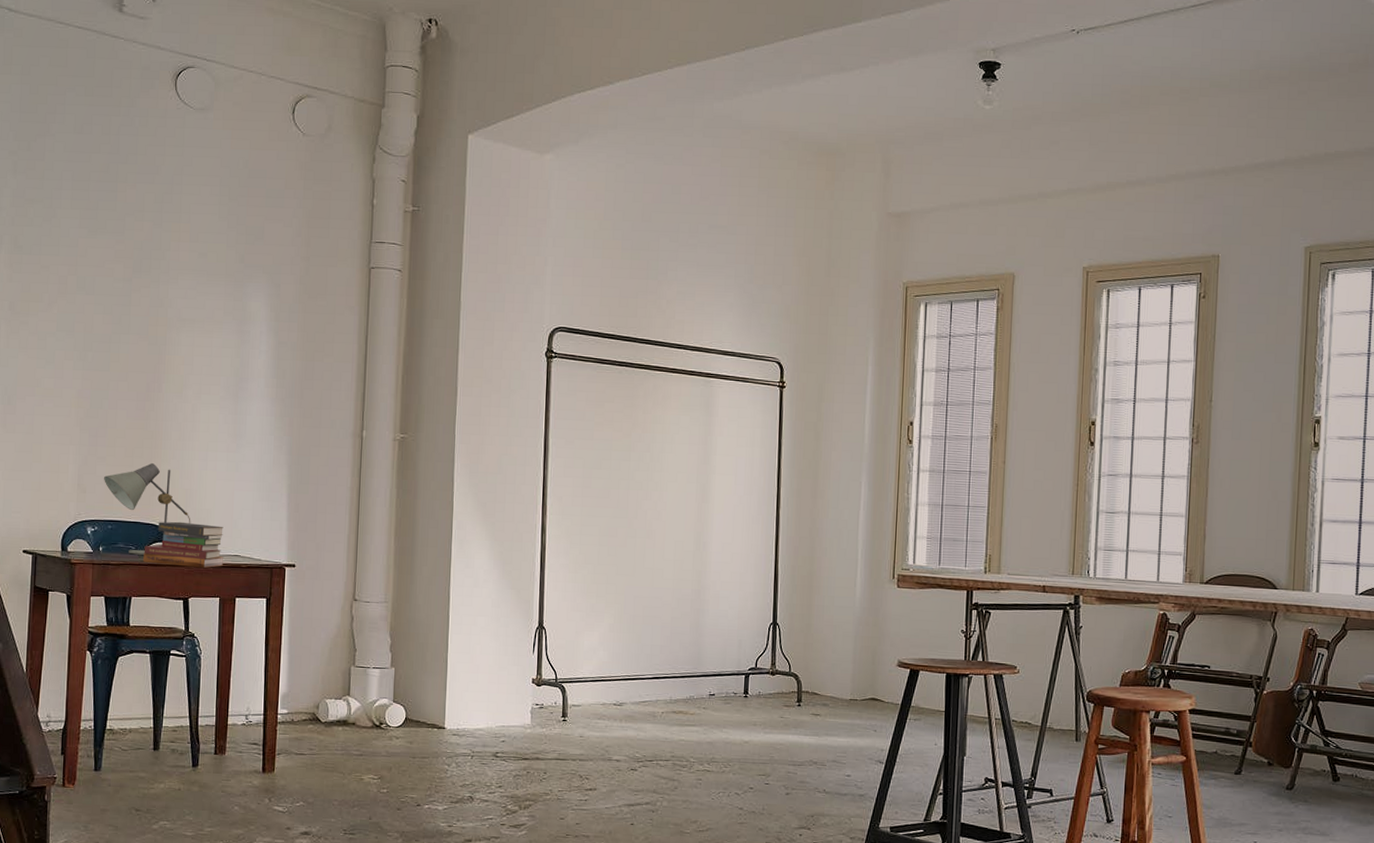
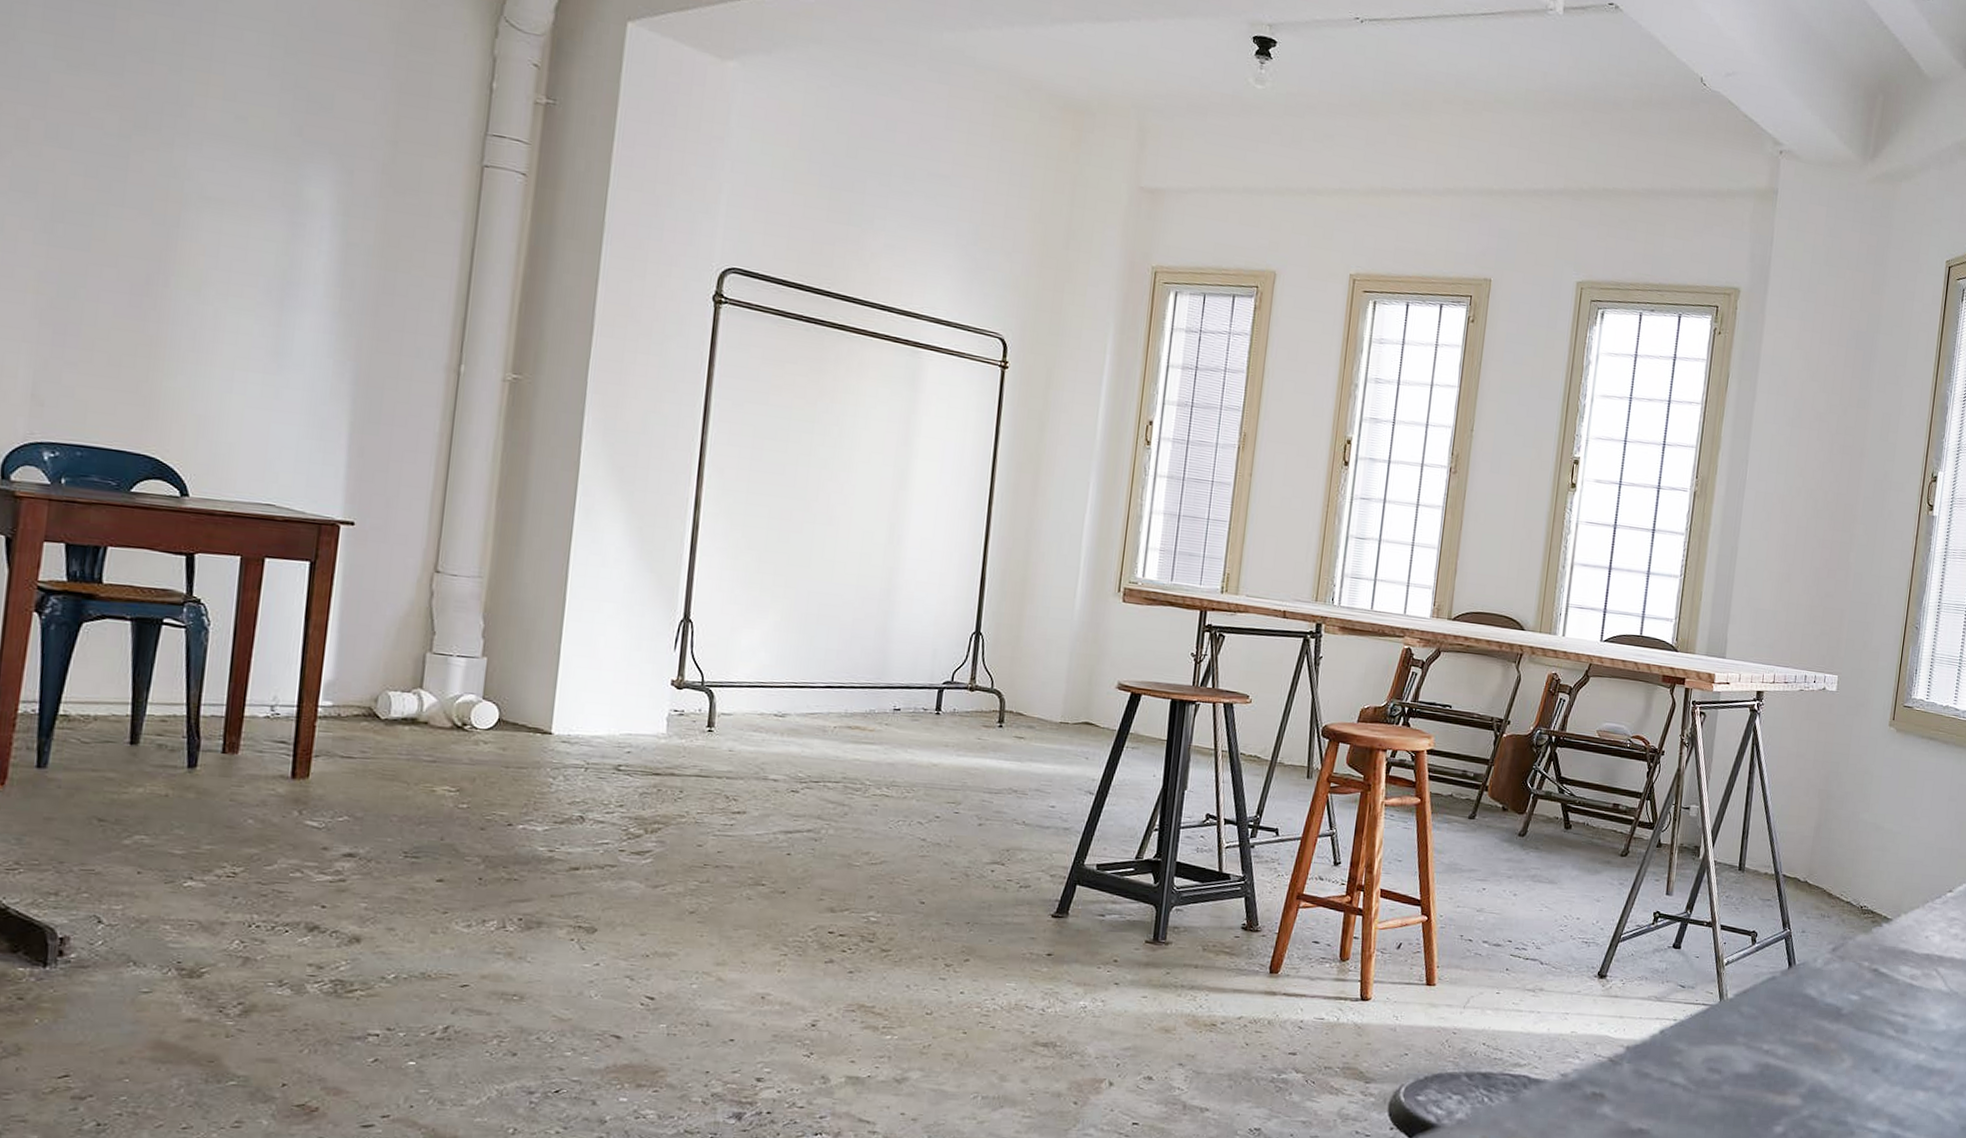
desk lamp: present [104,463,191,555] -> none [73,377,204,494]
books: present [143,521,224,569] -> none [128,453,252,518]

